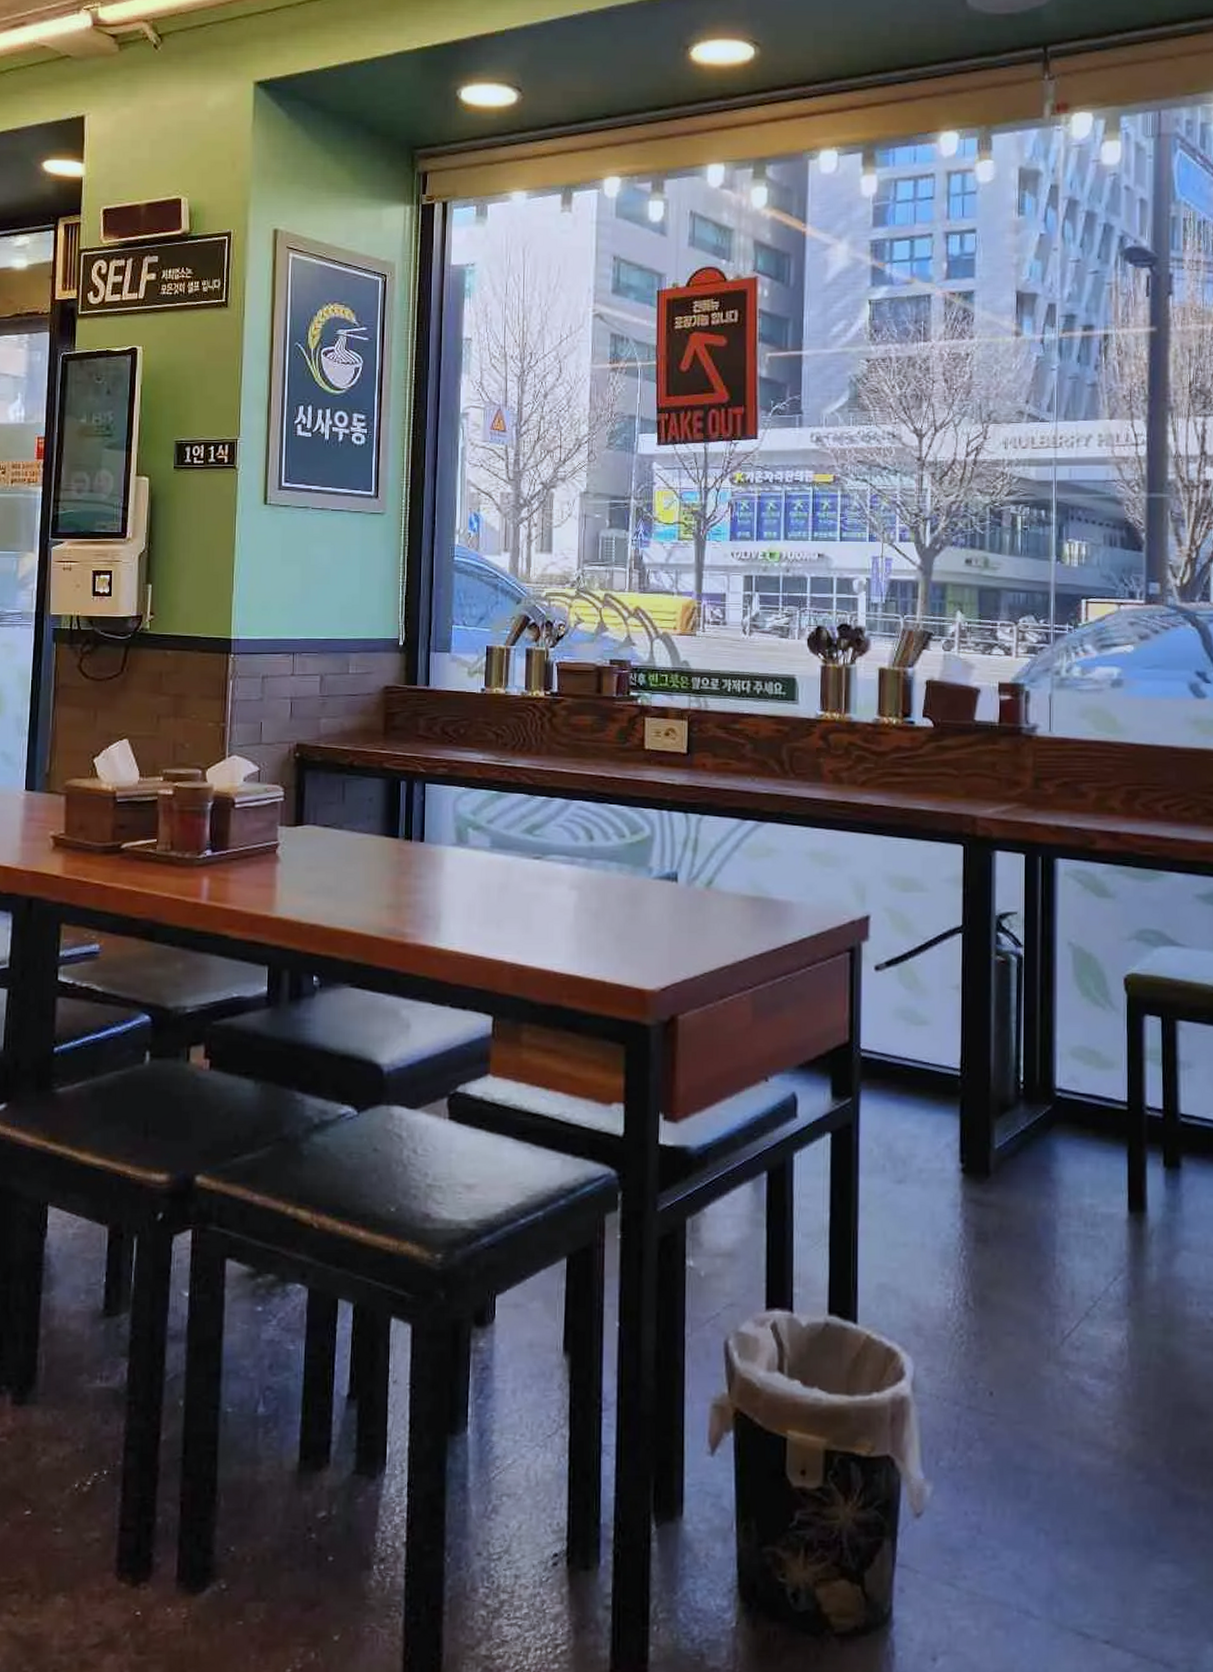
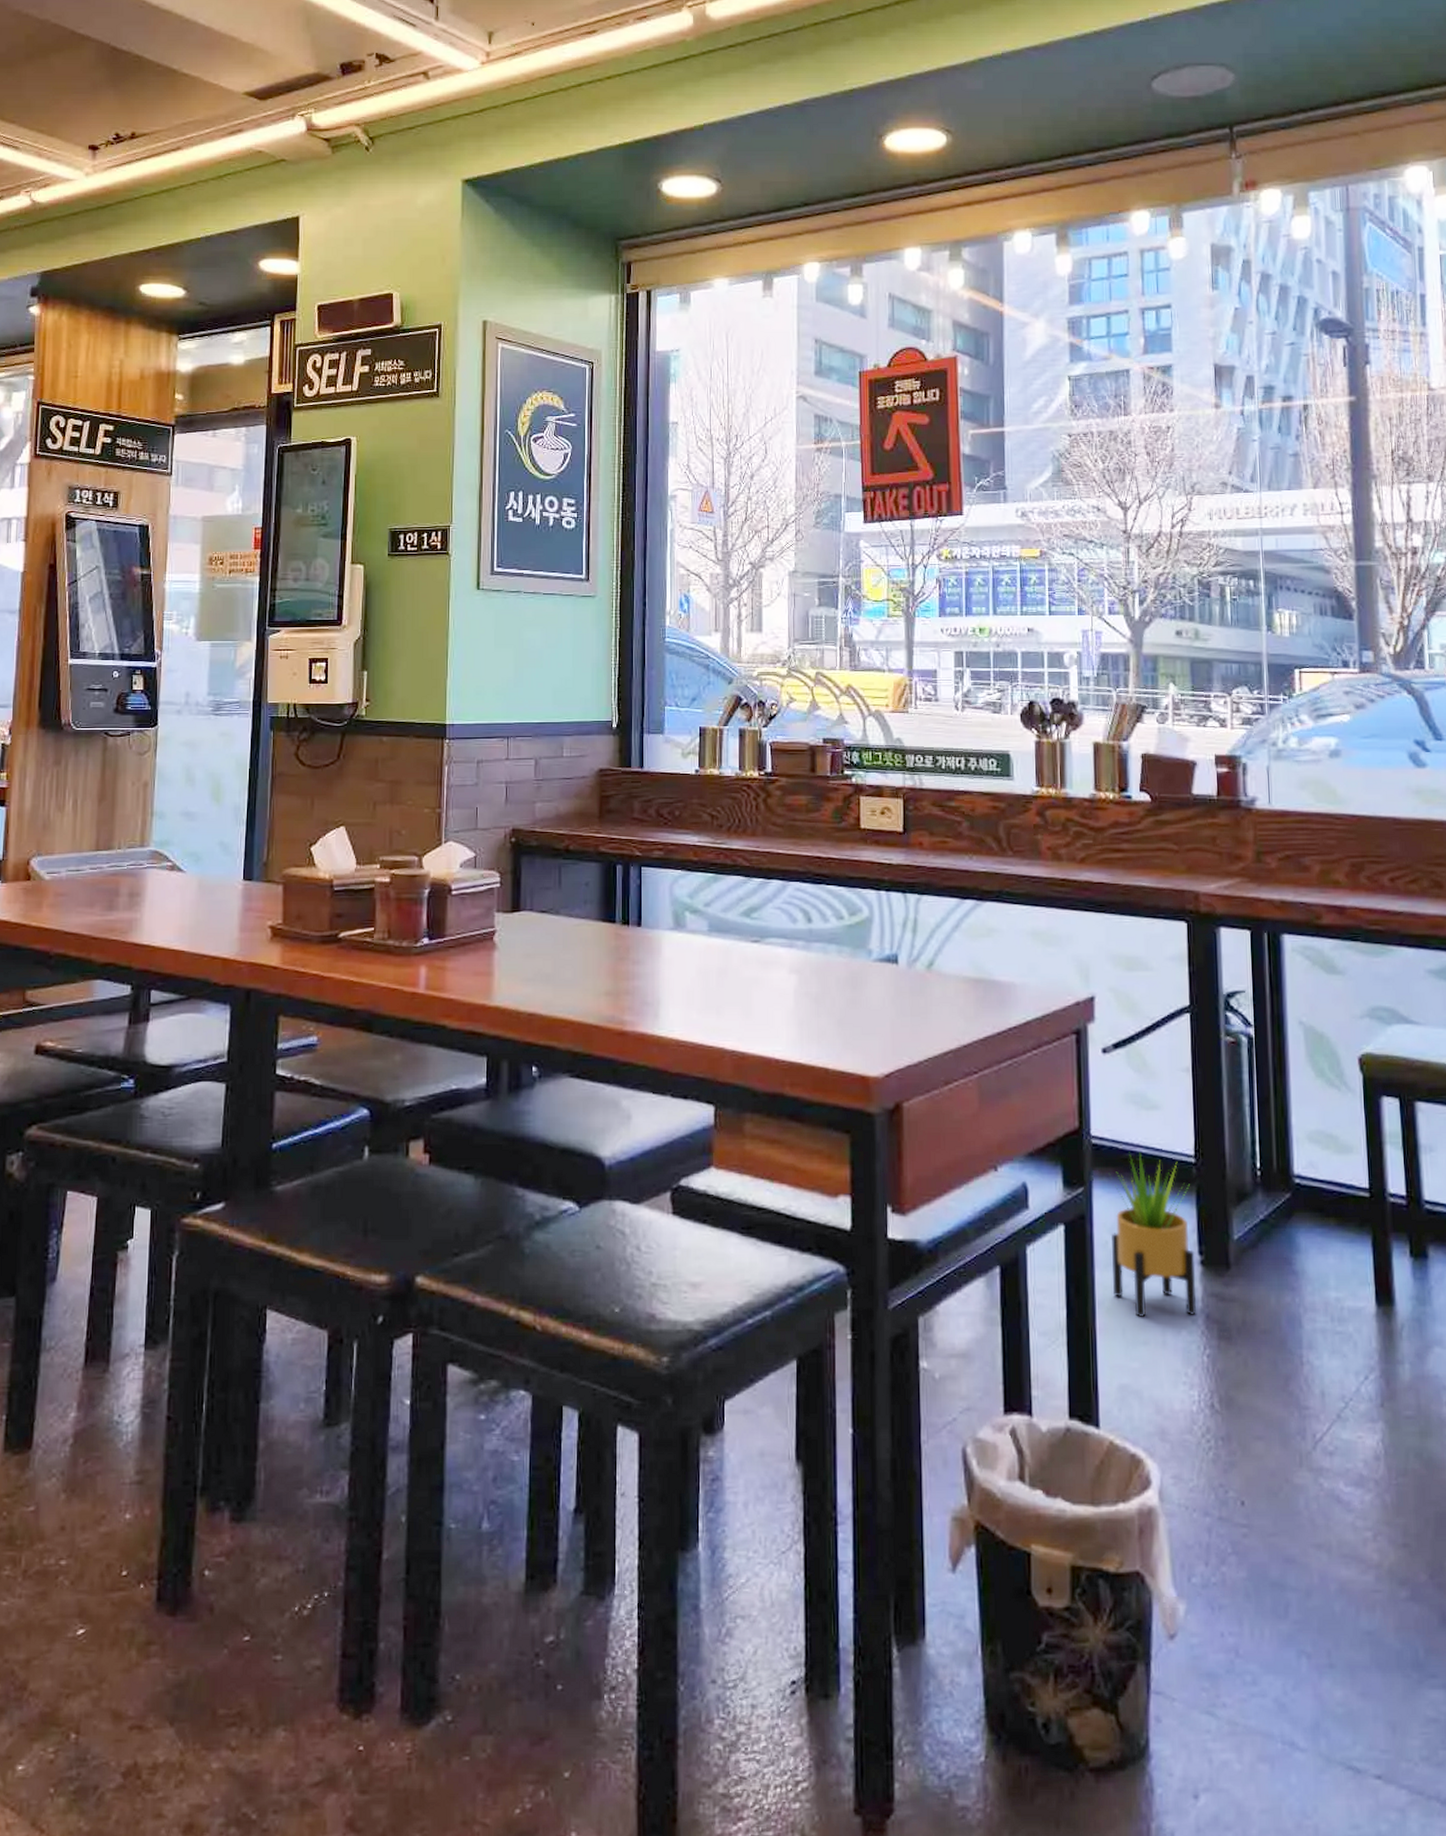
potted plant: none [876,1061,956,1220] -> present [1112,1148,1197,1317]

